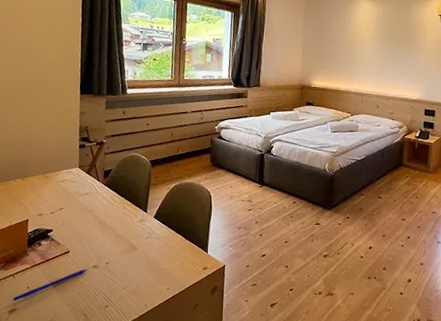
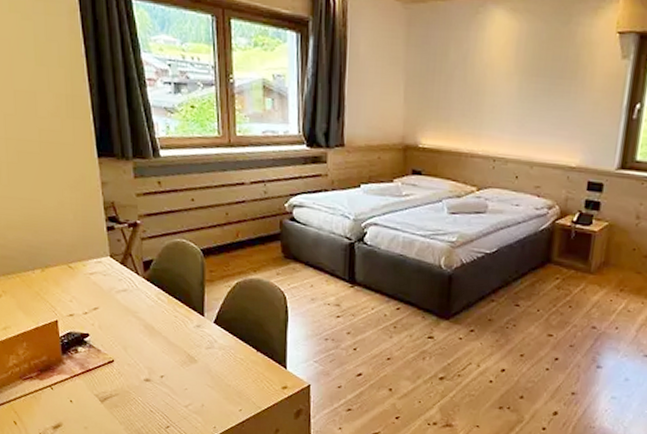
pen: present [13,269,88,302] -> none [55,382,140,417]

